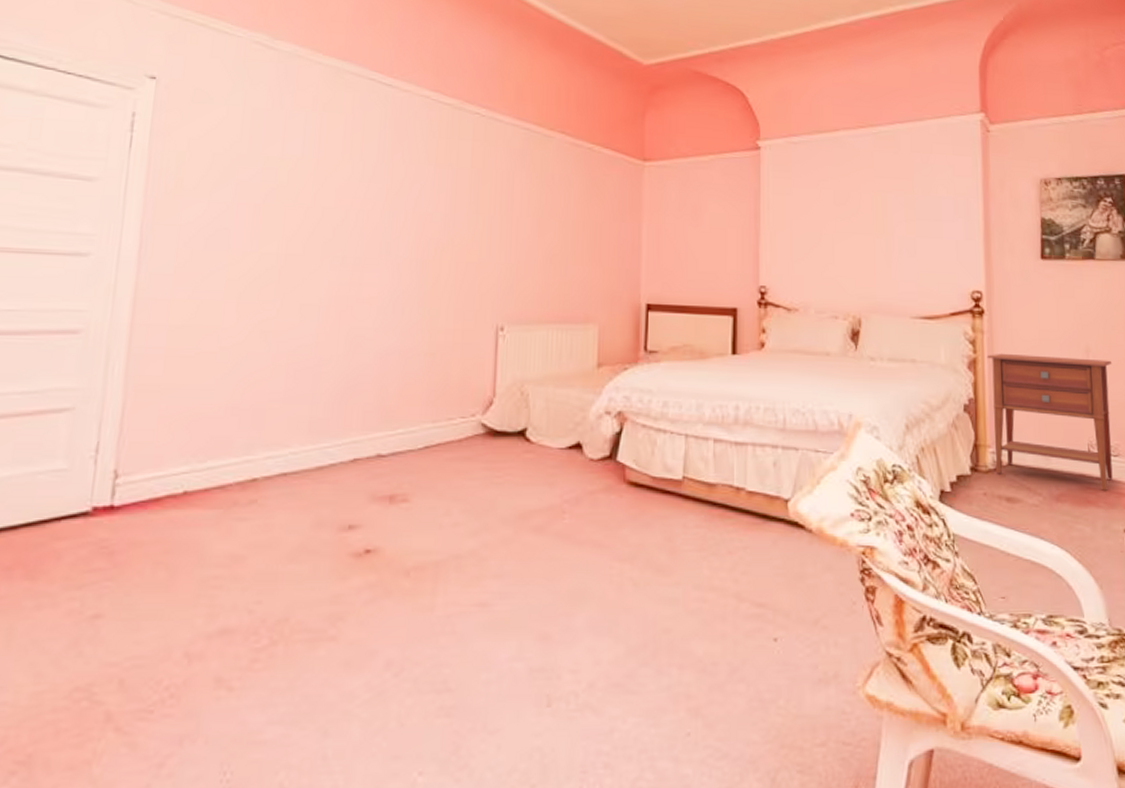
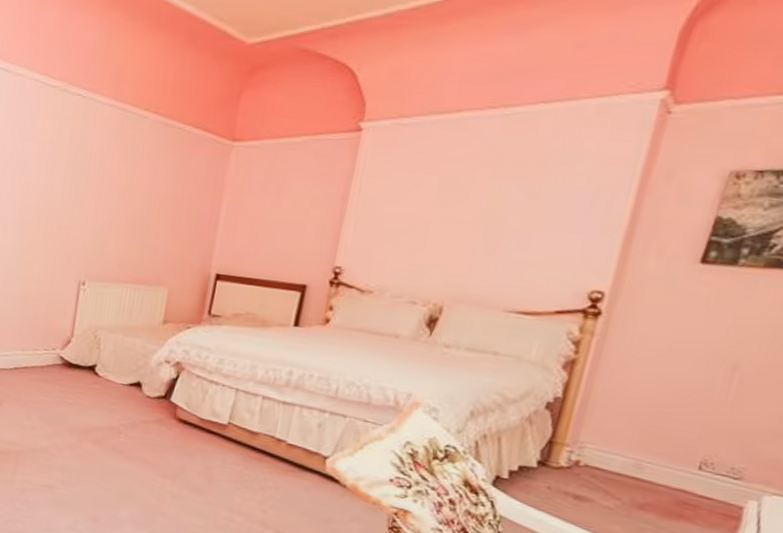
nightstand: present [987,353,1113,491] -> none [568,357,768,510]

